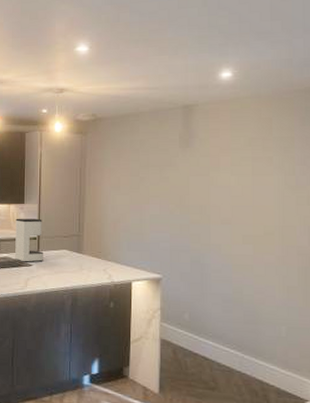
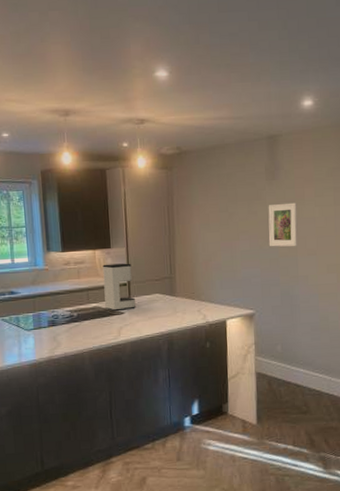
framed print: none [179,170,211,215] -> present [268,202,298,247]

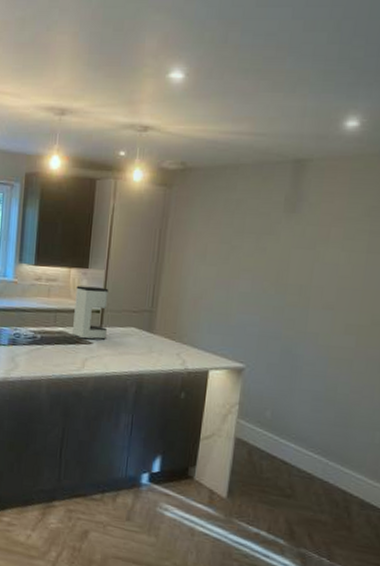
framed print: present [268,202,298,247] -> none [275,241,318,297]

